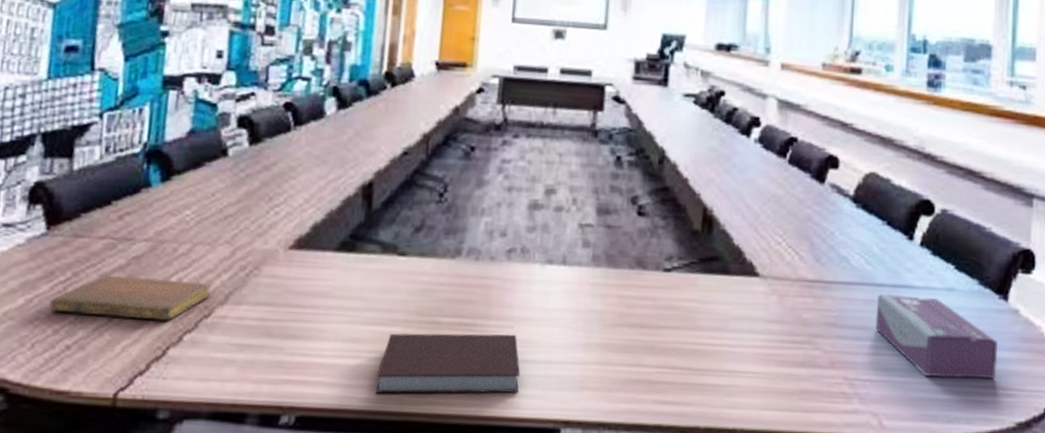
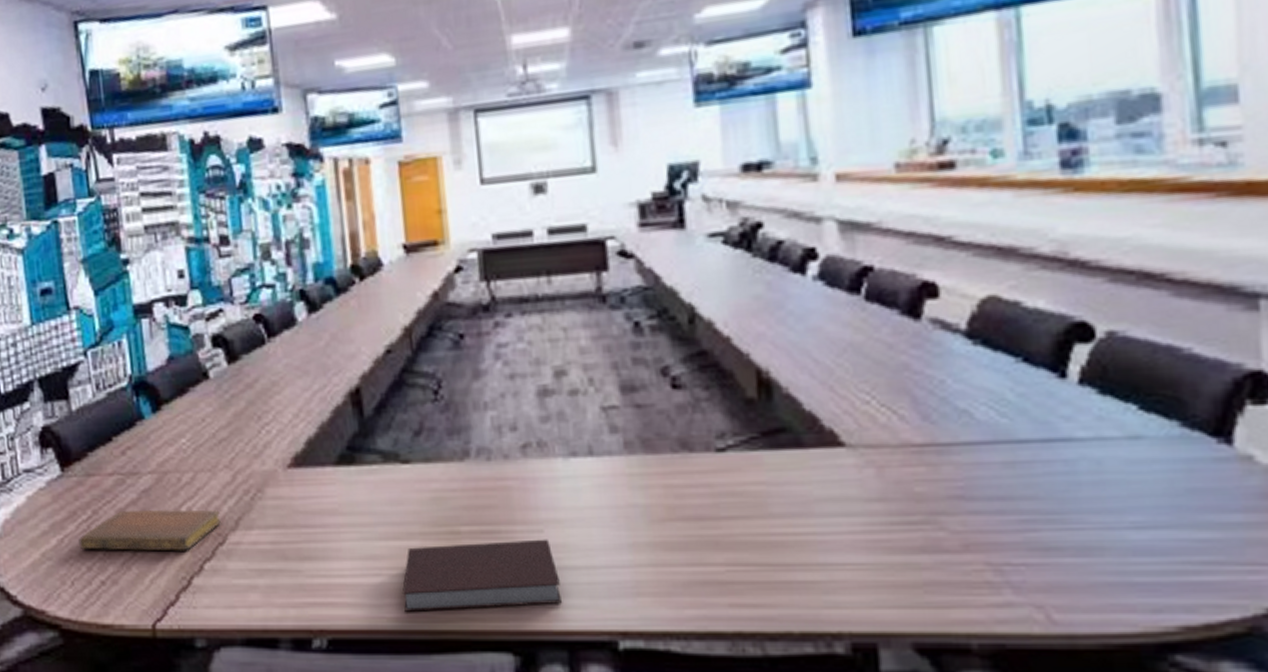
tissue box: present [875,293,998,379] -> none [1020,450,1227,555]

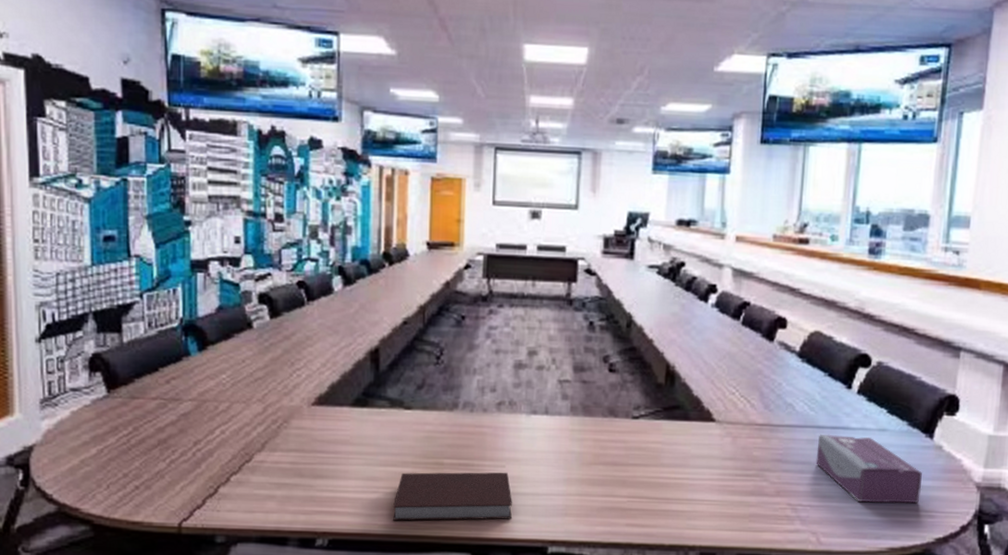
notebook: present [78,509,221,551] -> none [118,429,249,466]
tissue box: none [1020,450,1227,555] -> present [816,434,922,504]

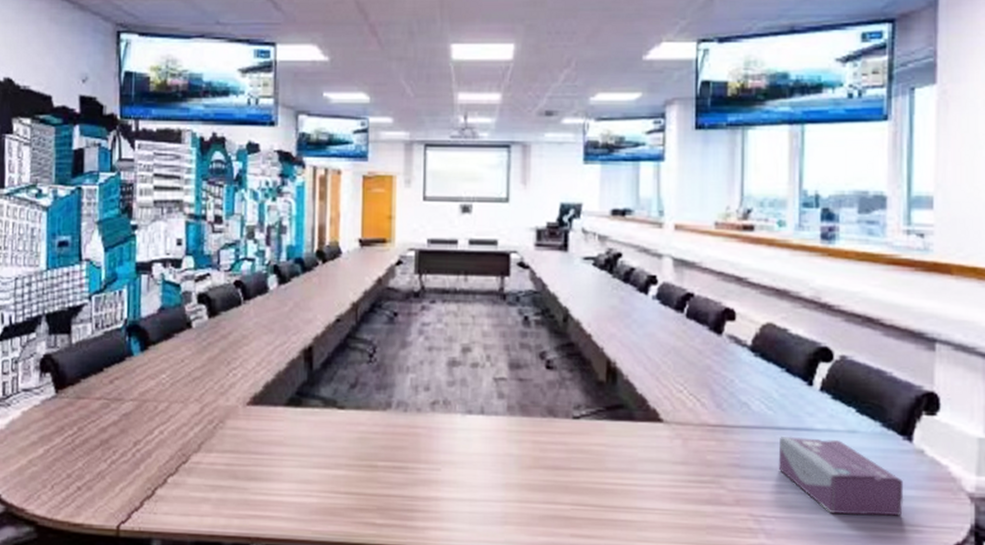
notebook: present [393,472,512,521] -> none [326,475,449,527]

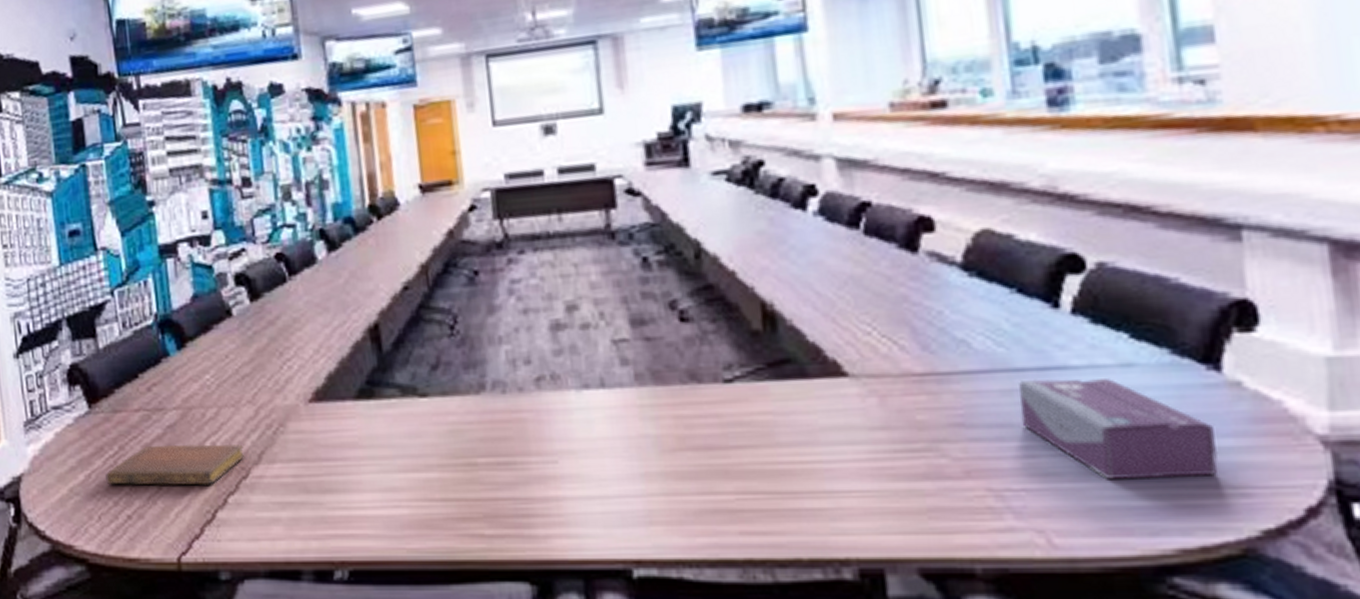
notebook: none [63,429,186,467] -> present [105,443,244,486]

